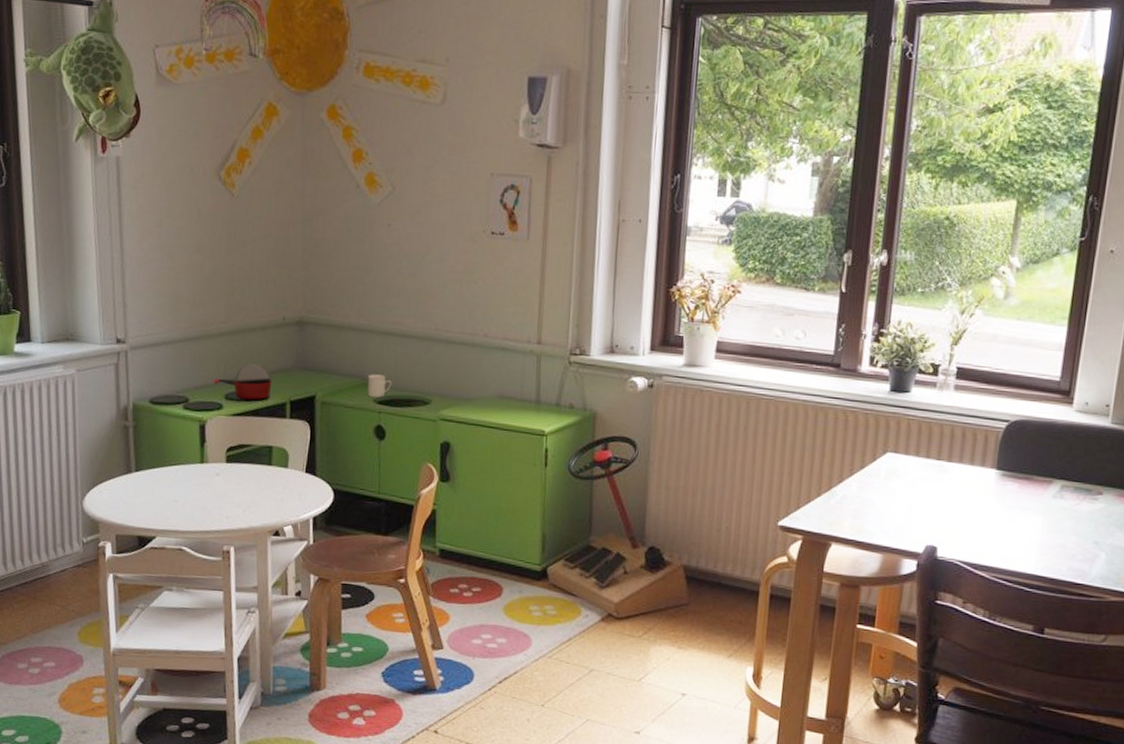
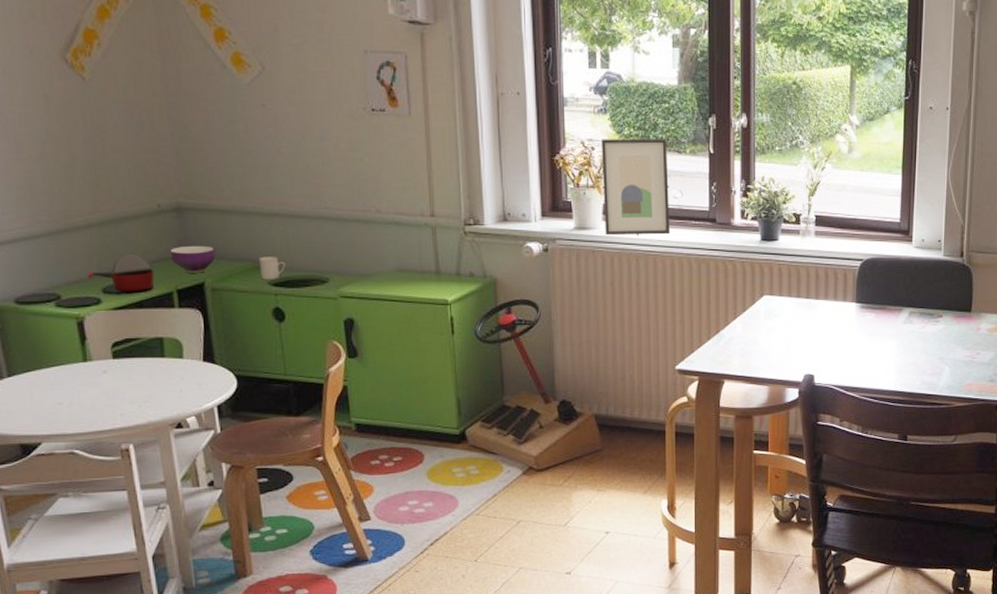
bowl: none [288,358,329,386] -> present [169,245,216,273]
picture frame: none [716,272,796,378] -> present [601,138,671,236]

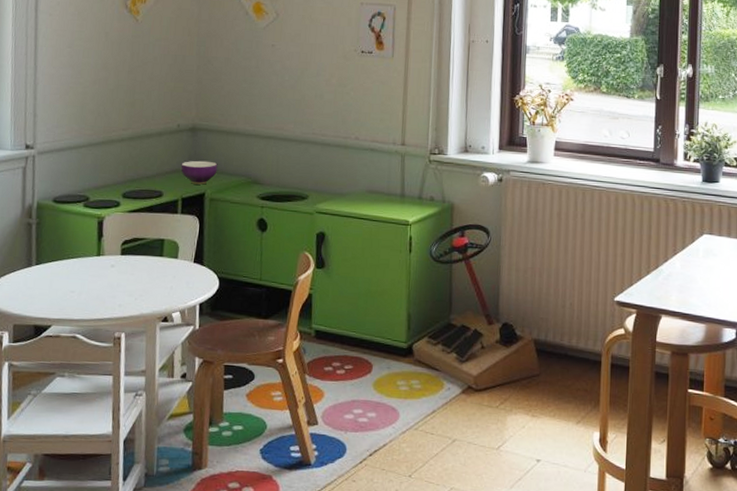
saucepan: present [88,255,155,293] -> none [113,166,166,199]
mug: present [259,257,286,280] -> none [251,173,274,194]
picture frame: present [601,138,671,236] -> none [555,83,619,172]

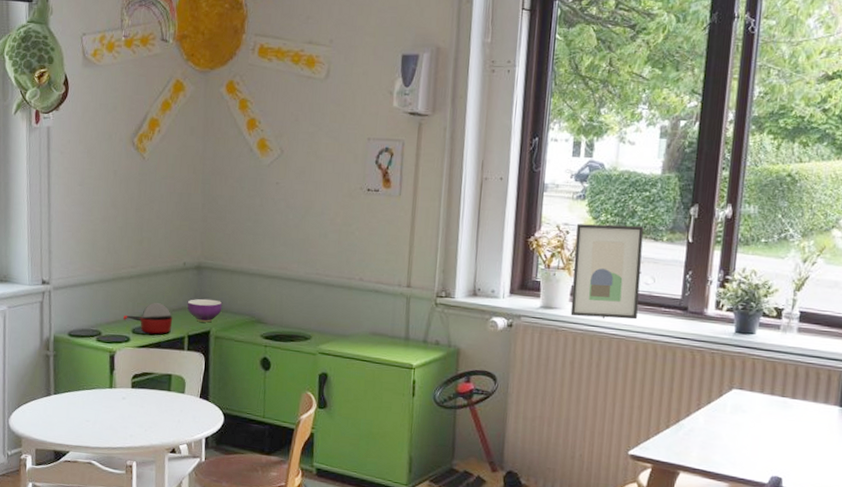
saucepan: none [113,166,166,199] -> present [123,303,173,335]
picture frame: none [555,83,619,172] -> present [570,224,645,320]

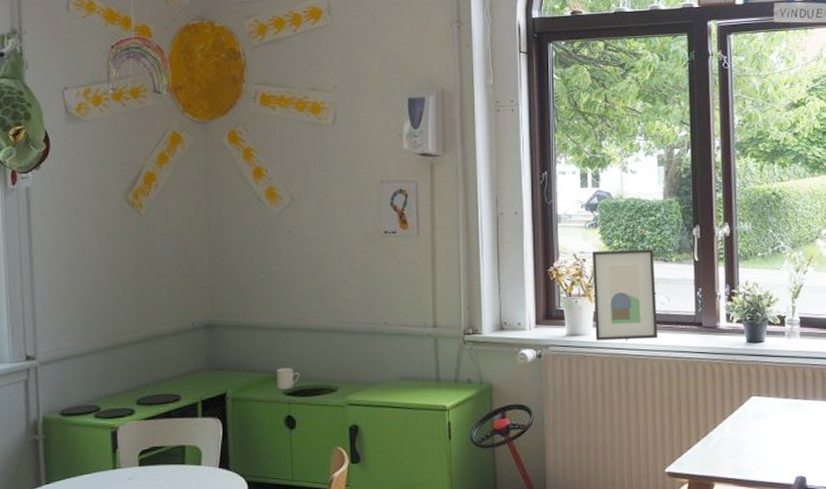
saucepan: present [123,303,173,335] -> none [126,369,183,404]
bowl: present [187,298,223,323] -> none [198,359,238,385]
mug: none [255,312,277,334] -> present [276,368,300,390]

